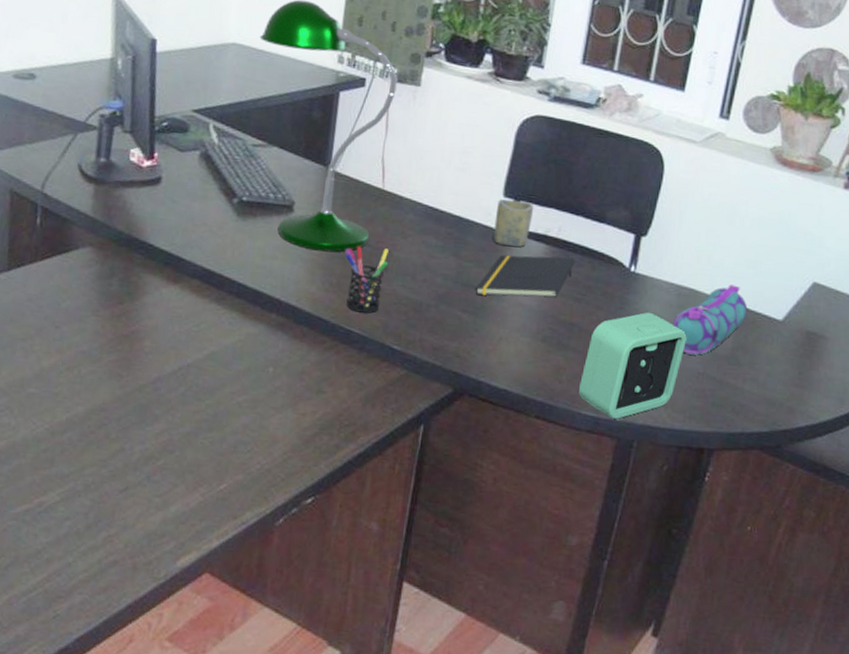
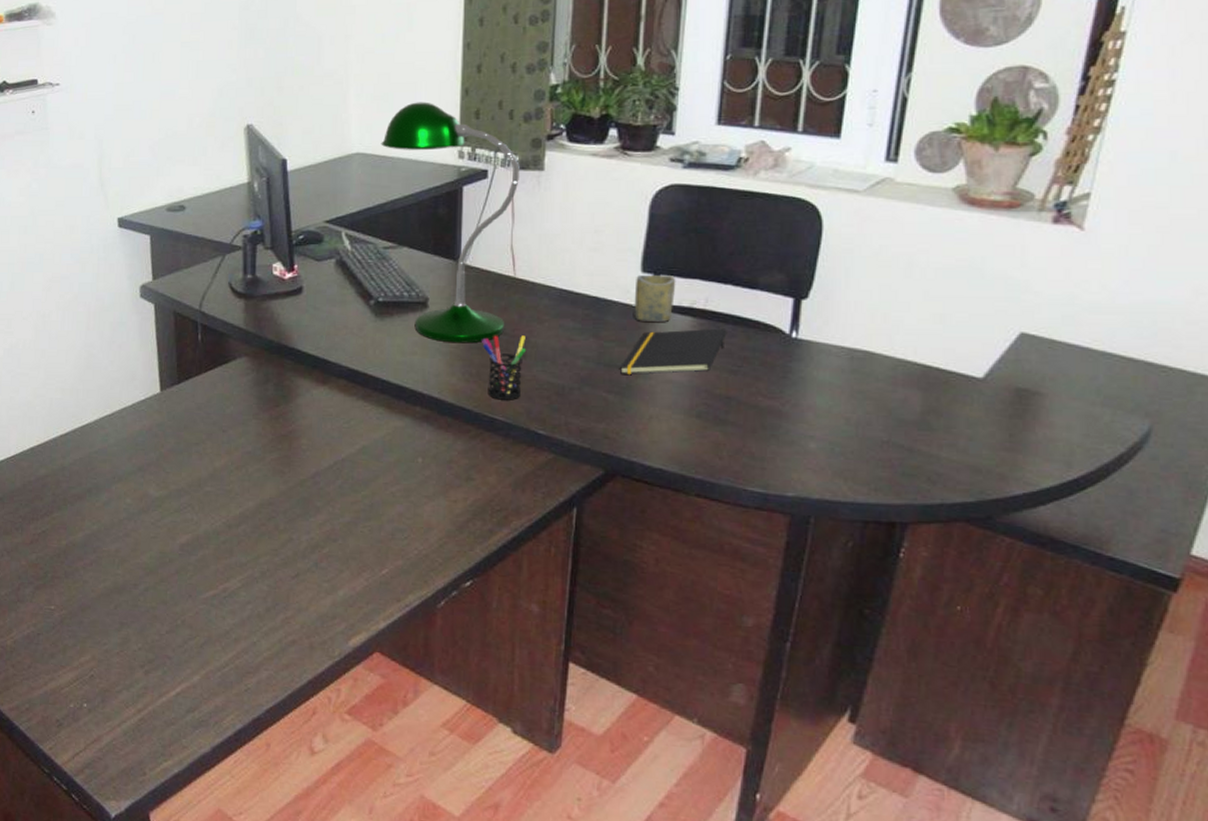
alarm clock: present [579,312,687,419] -> none [743,379,865,494]
pencil case: present [672,284,748,355] -> none [846,343,938,422]

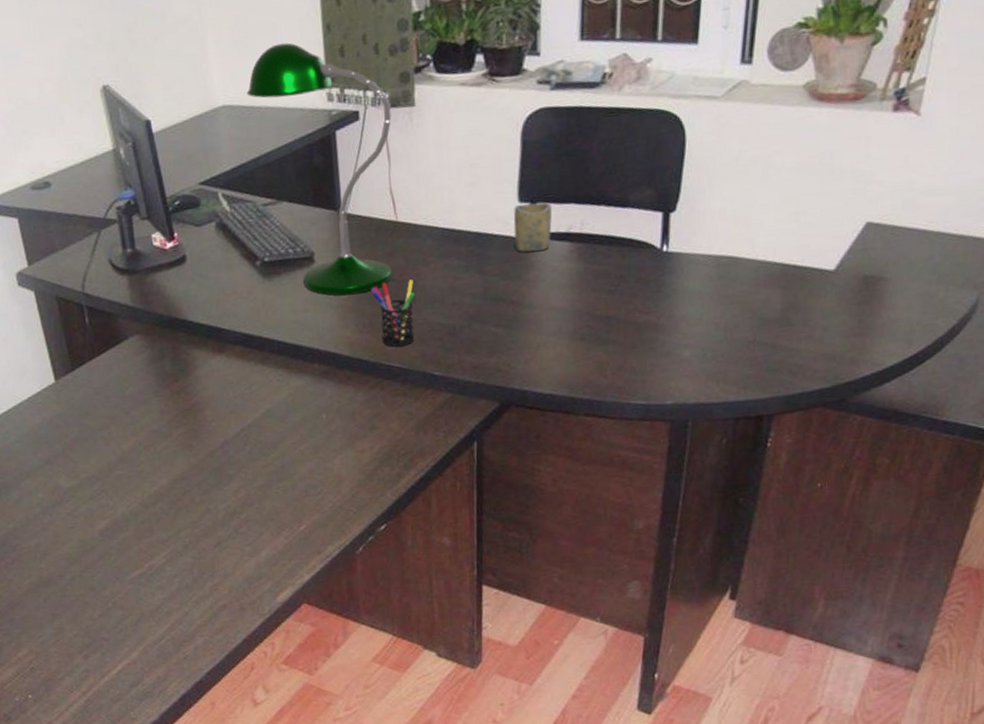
notepad: present [620,328,727,374] -> none [506,250,604,307]

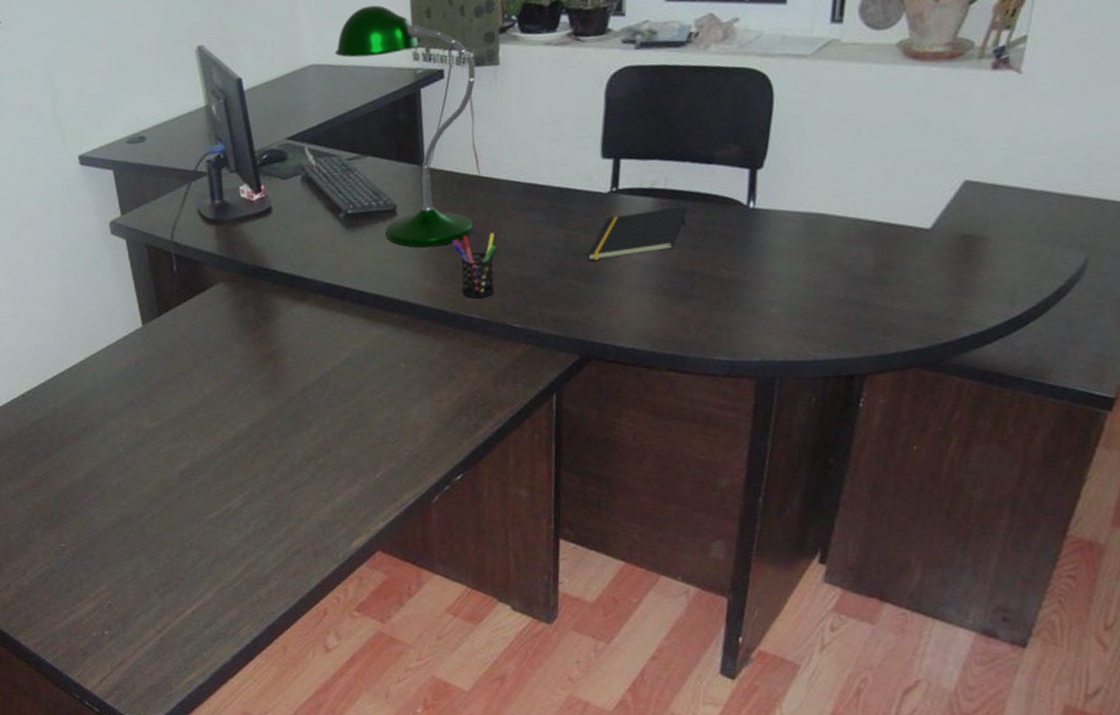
notepad: none [506,250,604,307] -> present [588,205,688,261]
cup: present [513,202,553,252] -> none [596,158,636,207]

